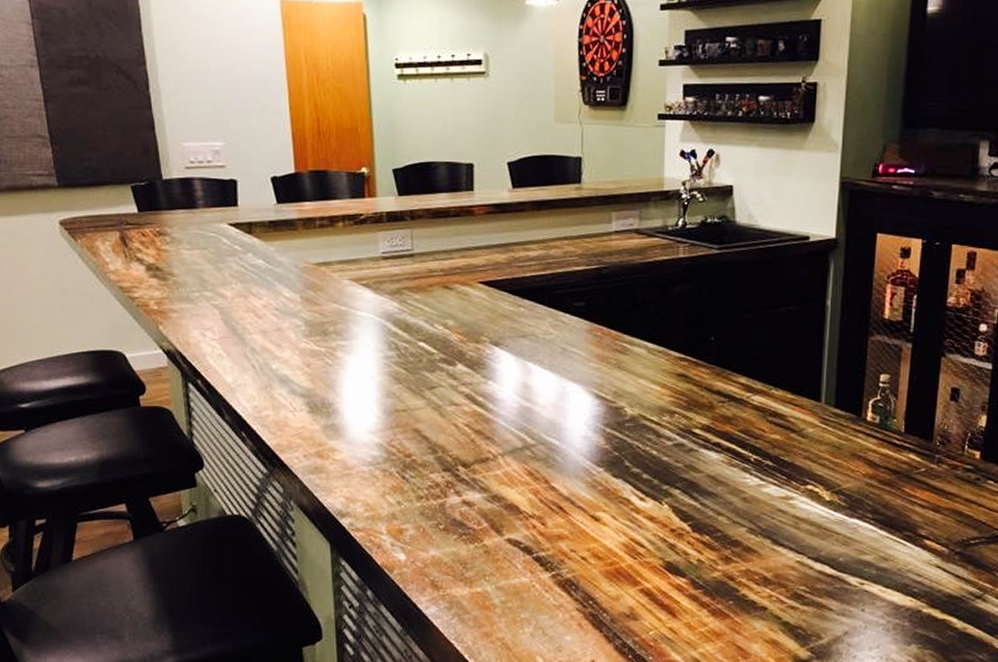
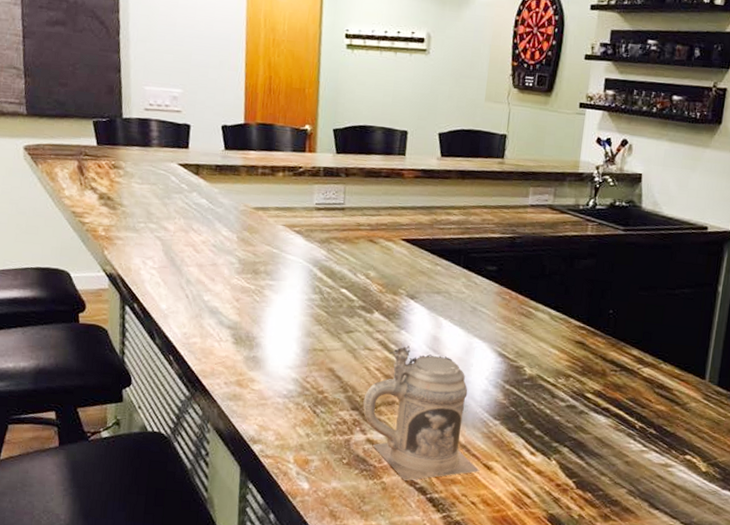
beer mug: none [455,396,587,541] -> present [362,345,480,481]

